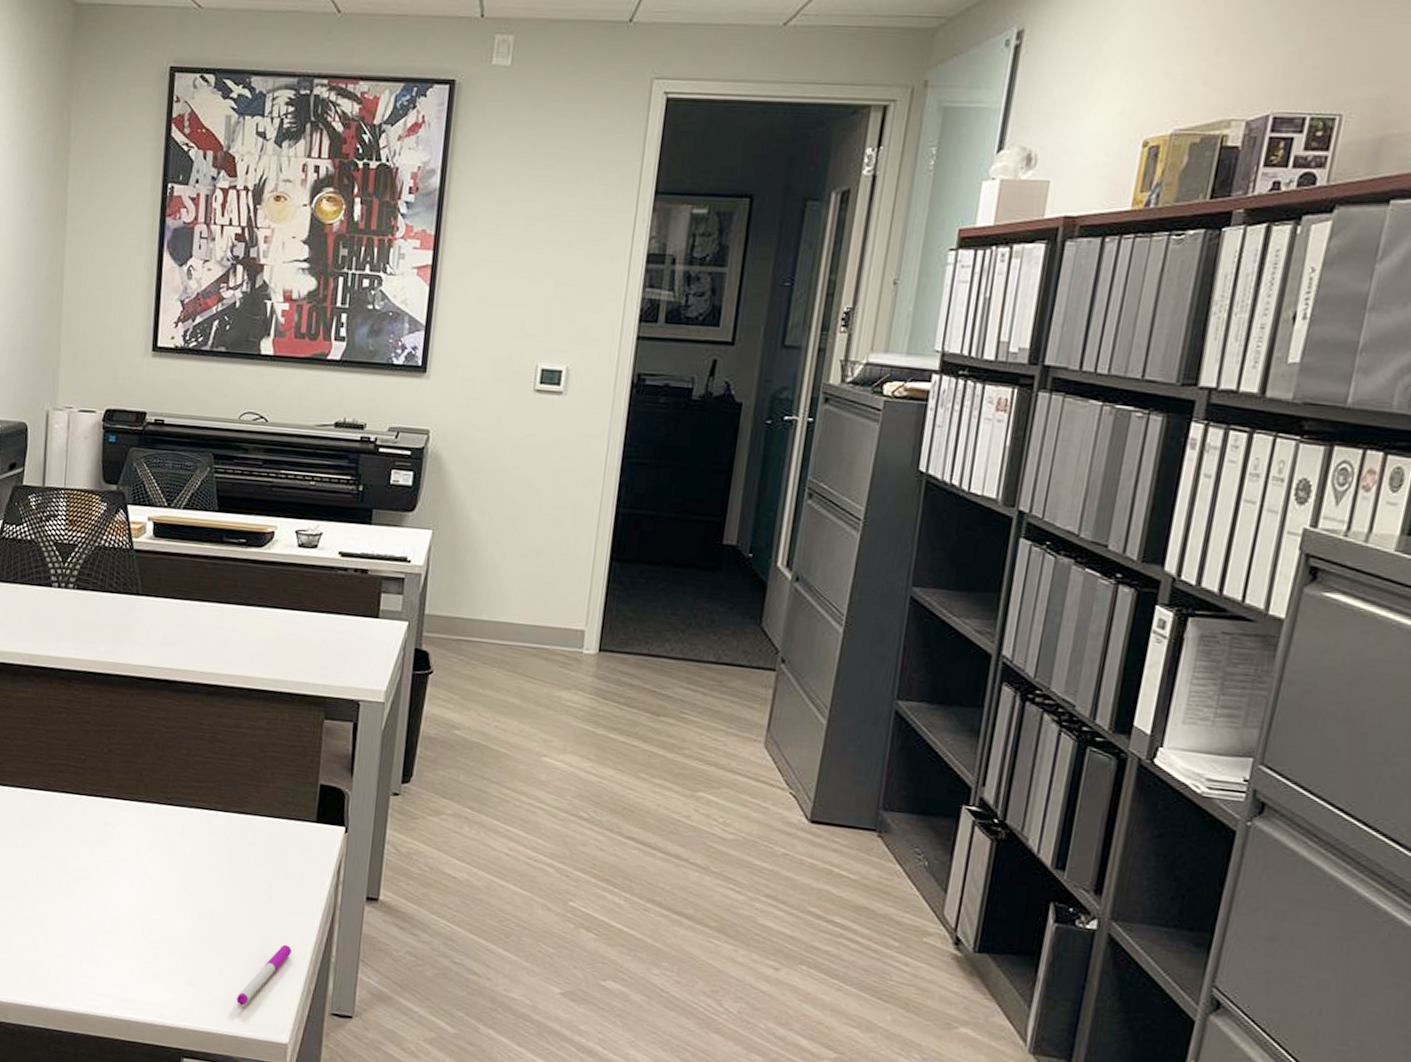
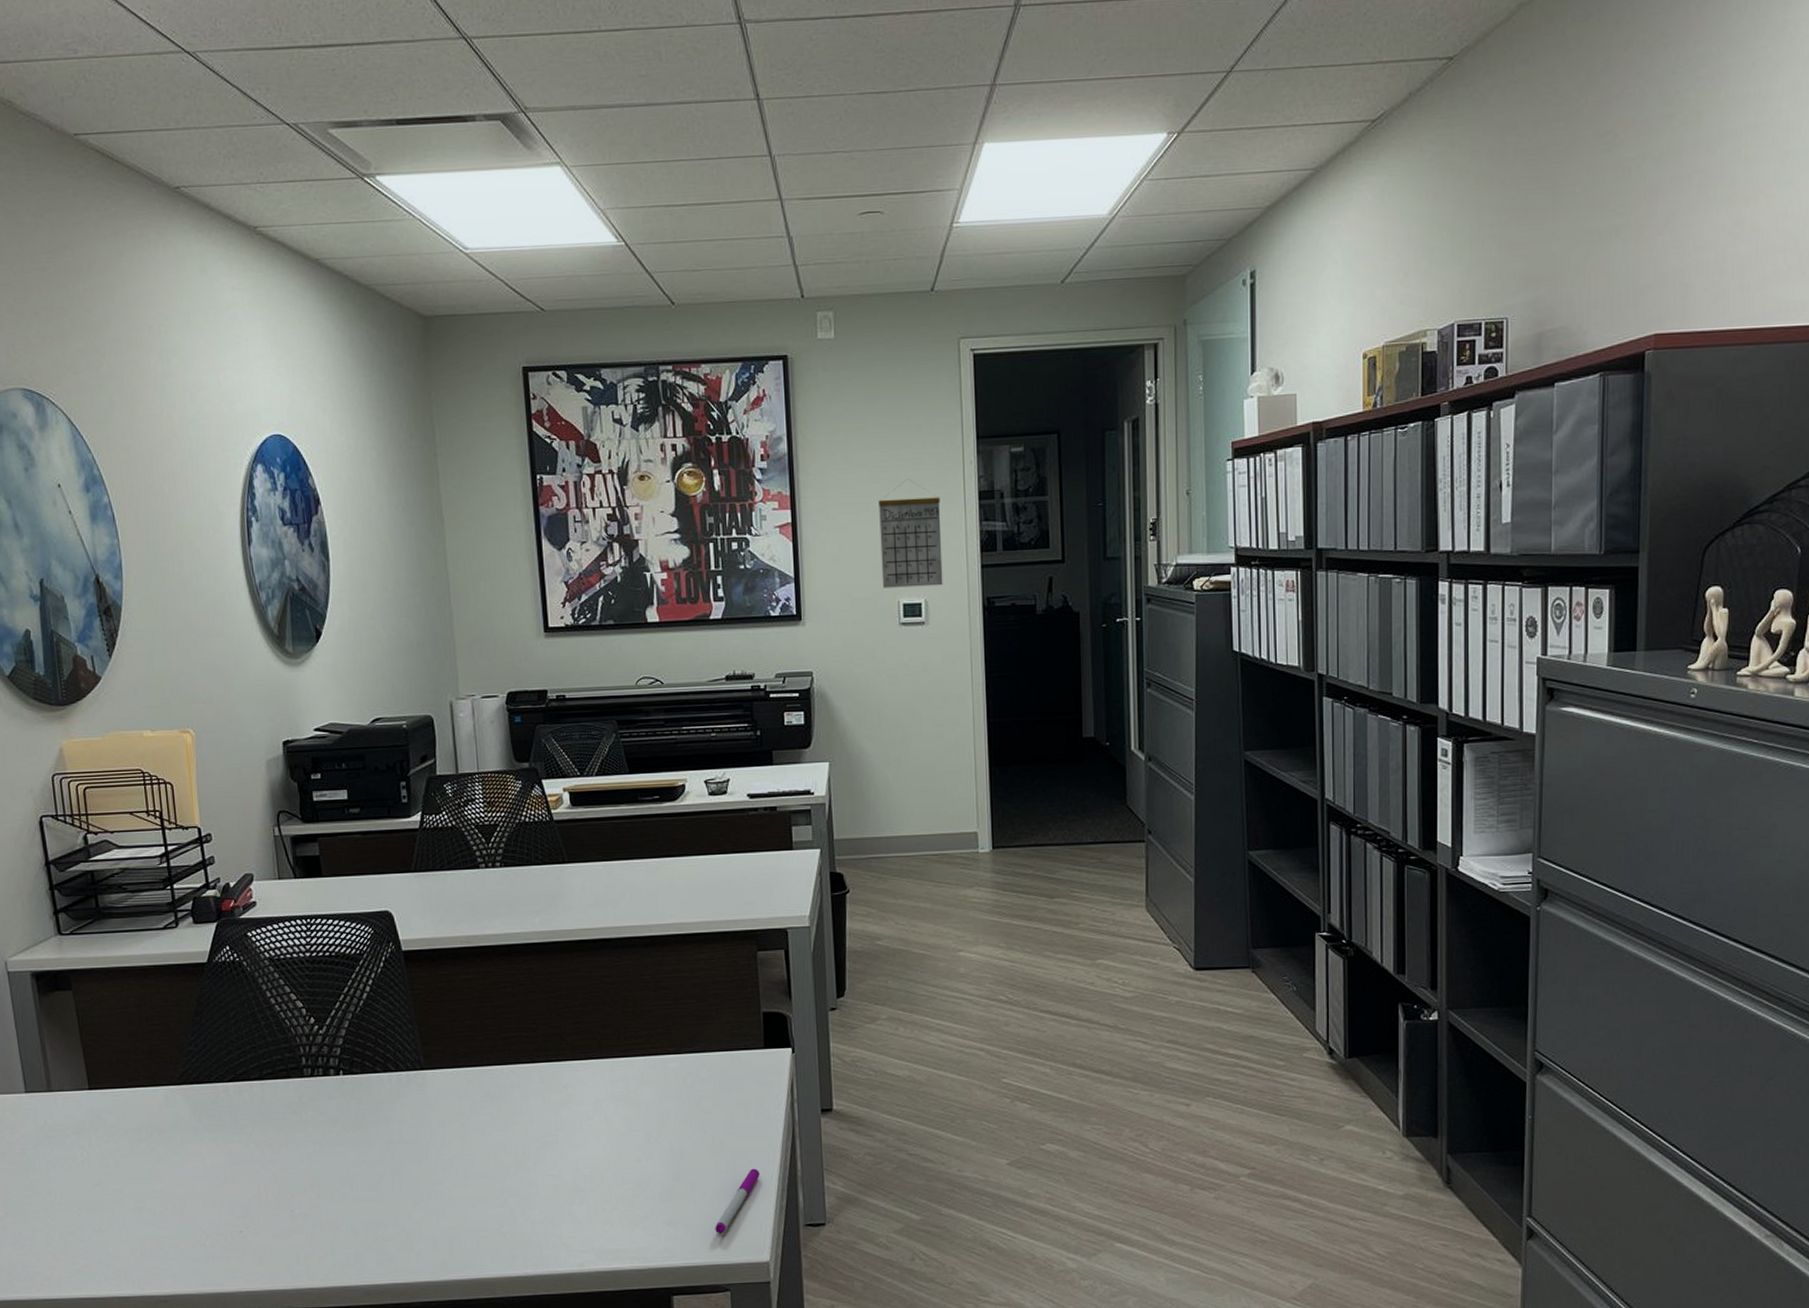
calendar: none [521,230,602,354] -> present [879,478,943,588]

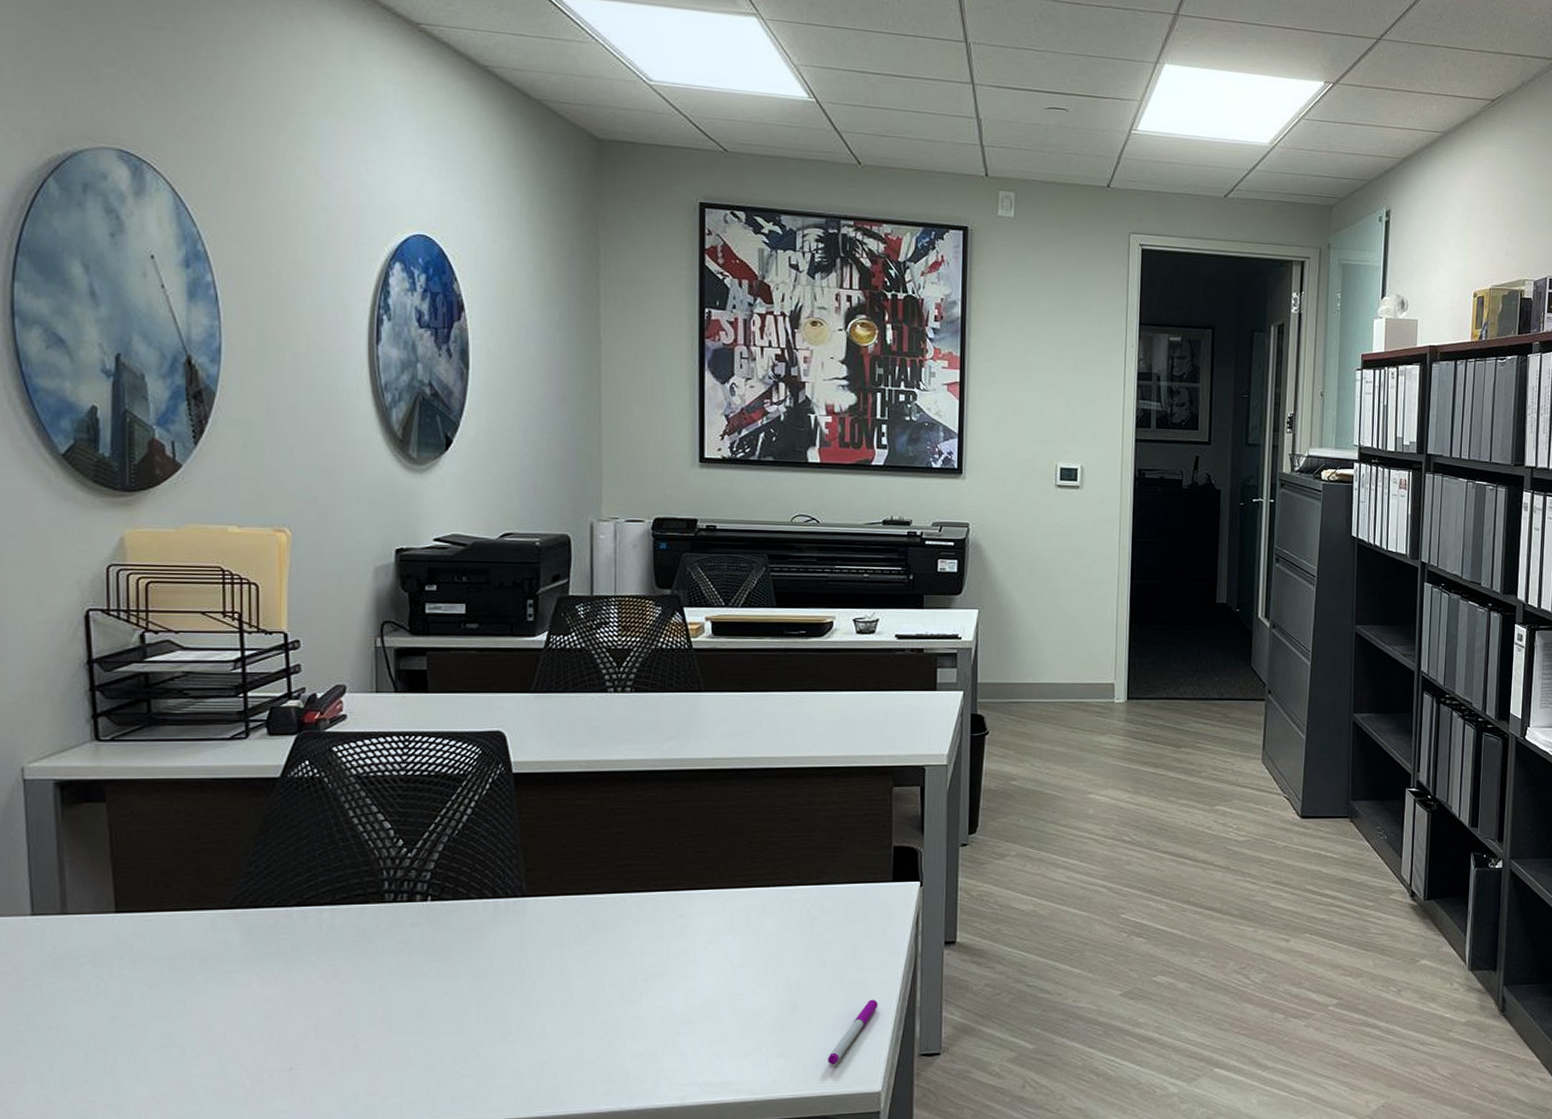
calendar: present [879,478,943,588] -> none [1042,353,1102,455]

